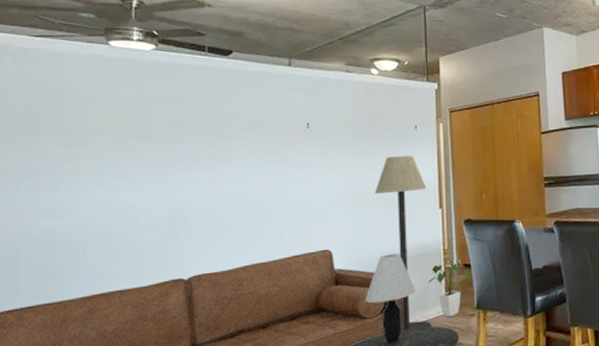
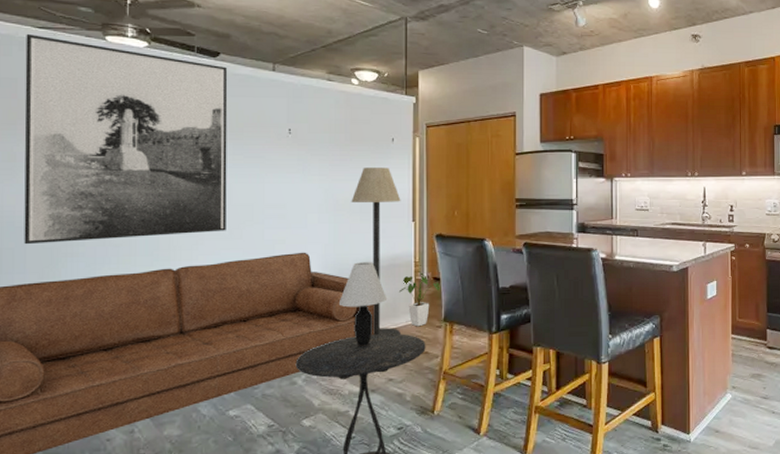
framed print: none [15,42,242,266] -> present [24,33,228,245]

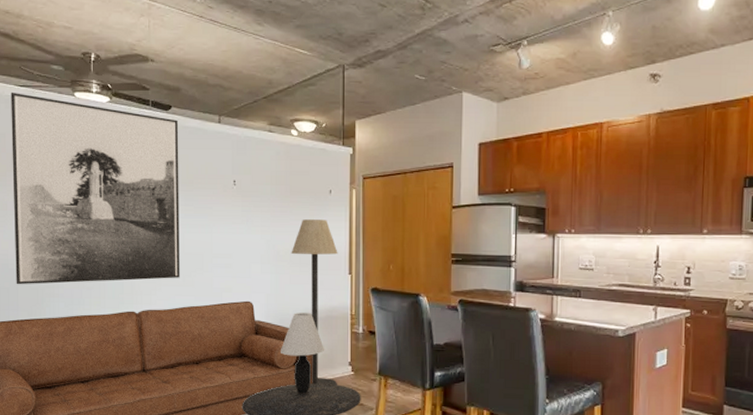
house plant: present [398,271,440,327] -> none [335,324,375,379]

